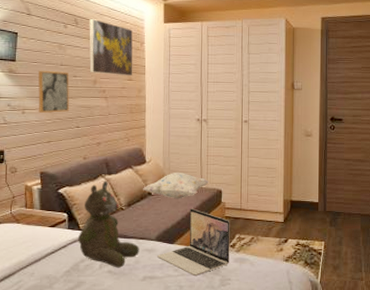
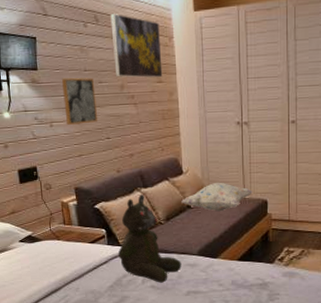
laptop: present [157,208,230,276] -> none [200,221,278,290]

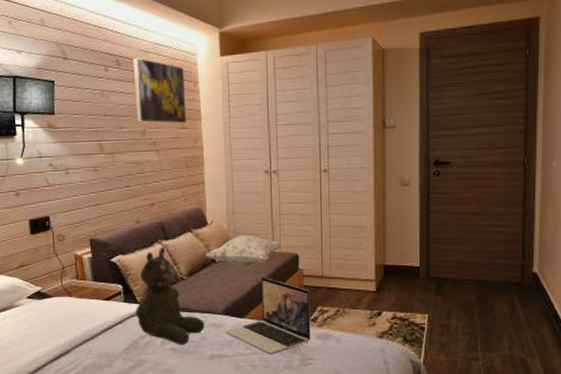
wall art: present [61,77,97,125] -> none [79,122,116,172]
laptop: none [200,221,278,290] -> present [226,277,311,354]

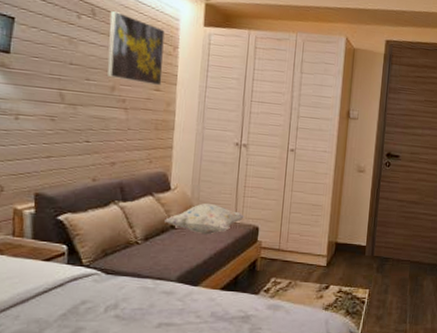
teddy bear: present [136,247,205,345] -> none [79,209,156,312]
laptop: present [226,277,311,354] -> none [177,246,266,323]

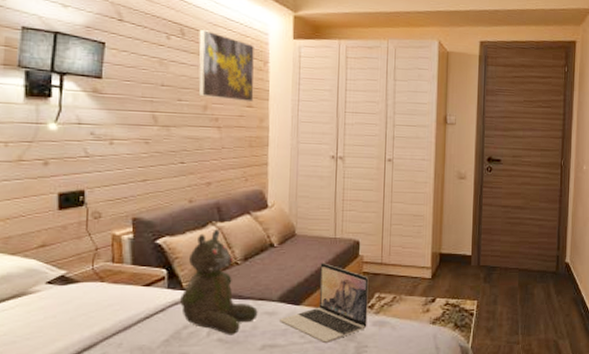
teddy bear: none [79,209,156,312] -> present [180,229,258,335]
decorative pillow: present [165,202,244,234] -> none [263,219,344,251]
laptop: none [177,246,266,323] -> present [280,263,369,343]

